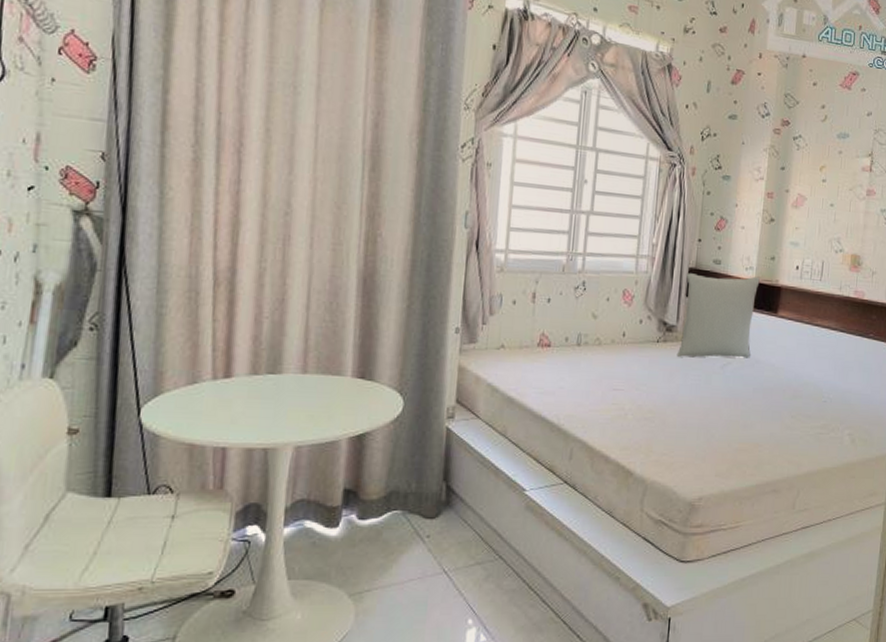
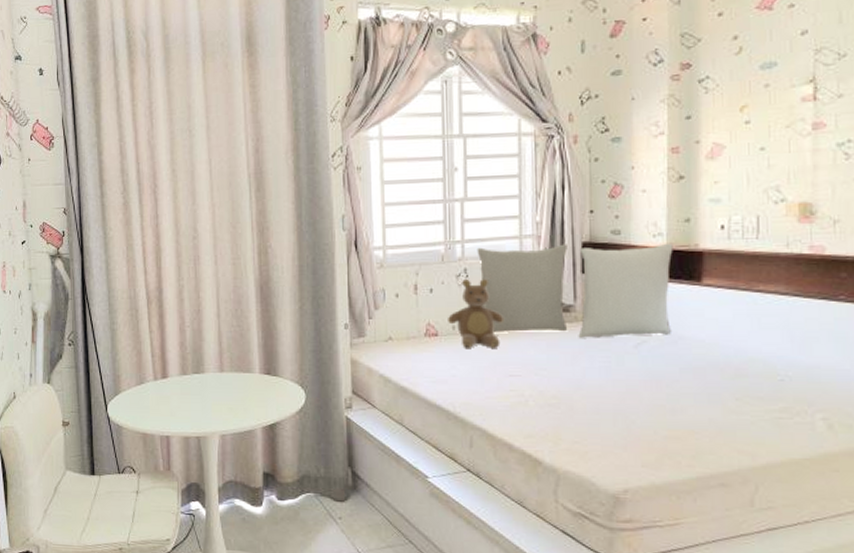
teddy bear: none [562,292,615,362] -> present [448,279,505,348]
pillow: none [596,262,677,350] -> present [477,244,568,332]

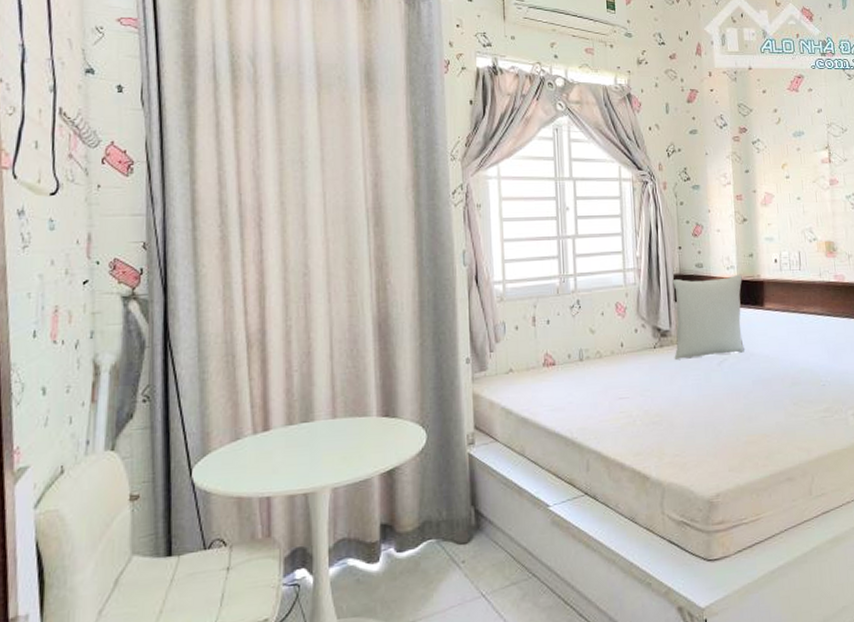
teddy bear: present [448,279,505,348] -> none [564,310,613,375]
pillow: present [477,244,568,332] -> none [587,276,666,358]

